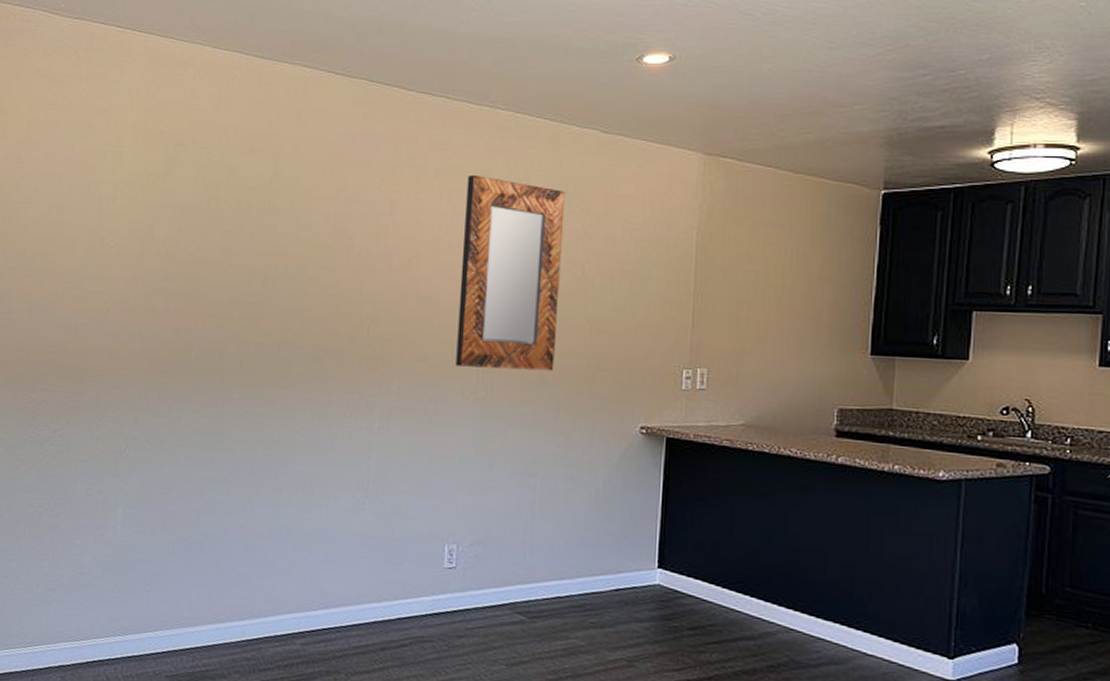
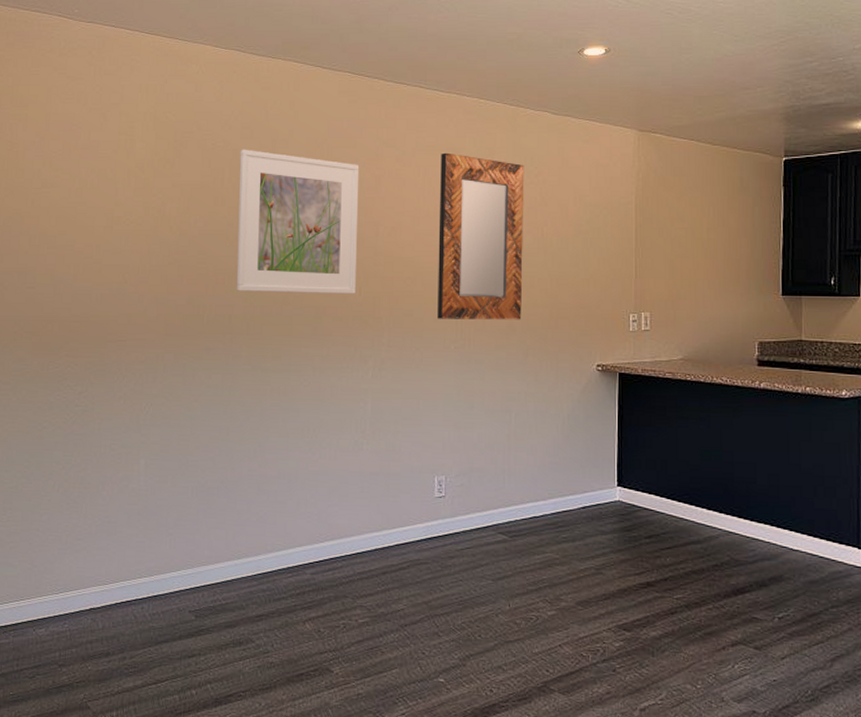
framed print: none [229,165,373,334] -> present [236,149,360,294]

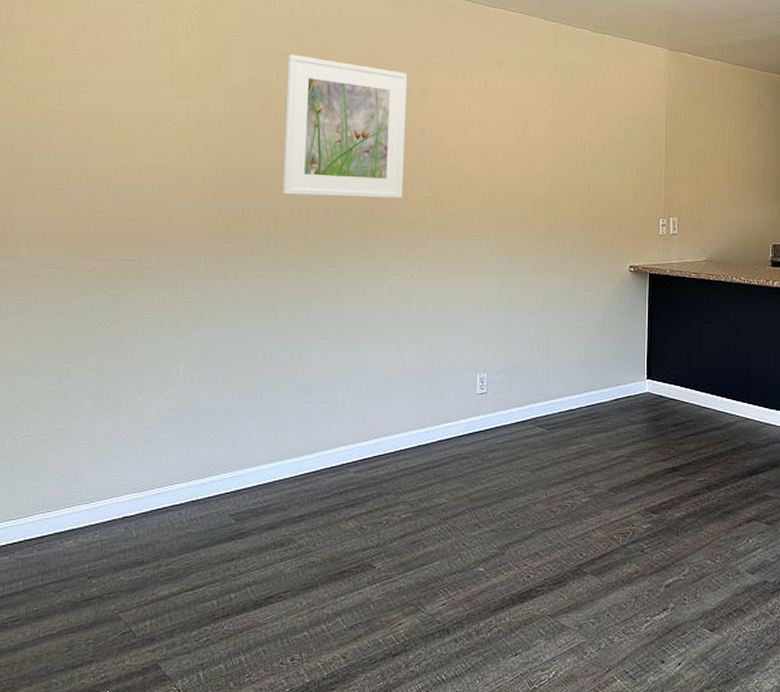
home mirror: present [437,152,524,320] -> none [481,64,565,224]

